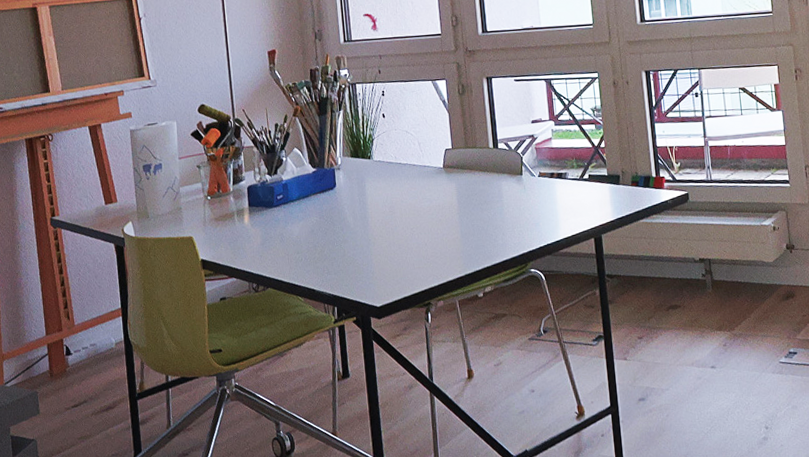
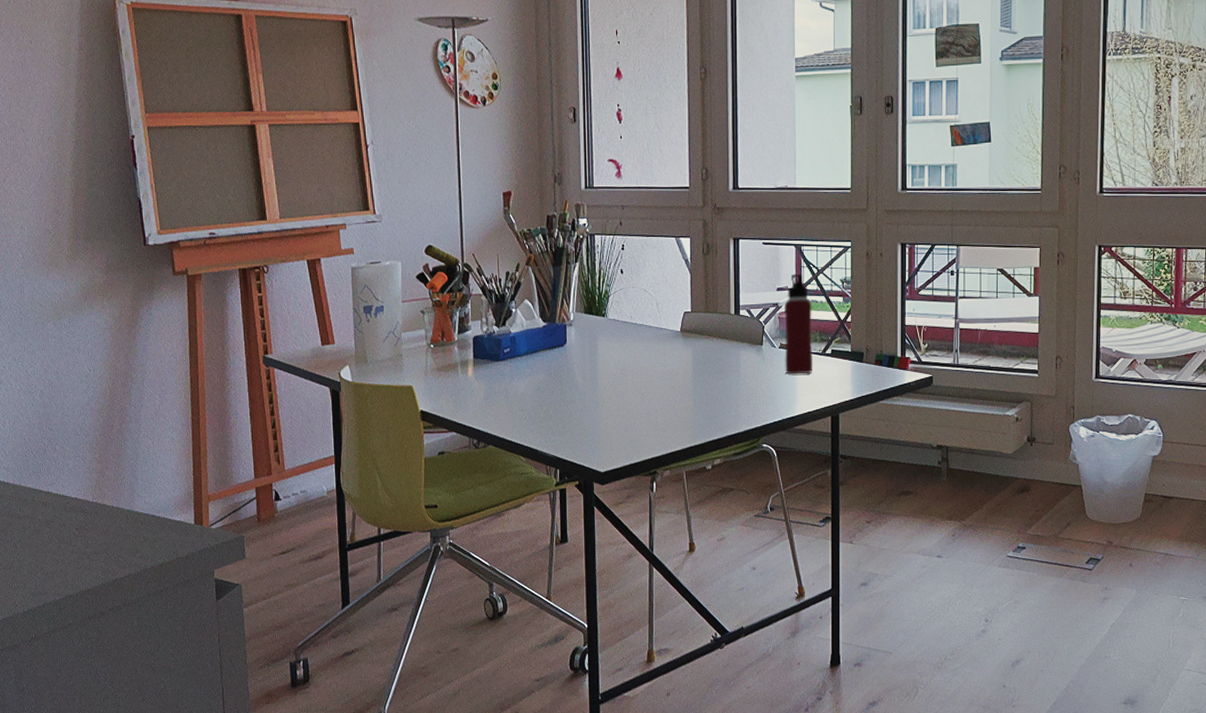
water bottle: none [540,106,573,200] -> present [785,274,813,374]

